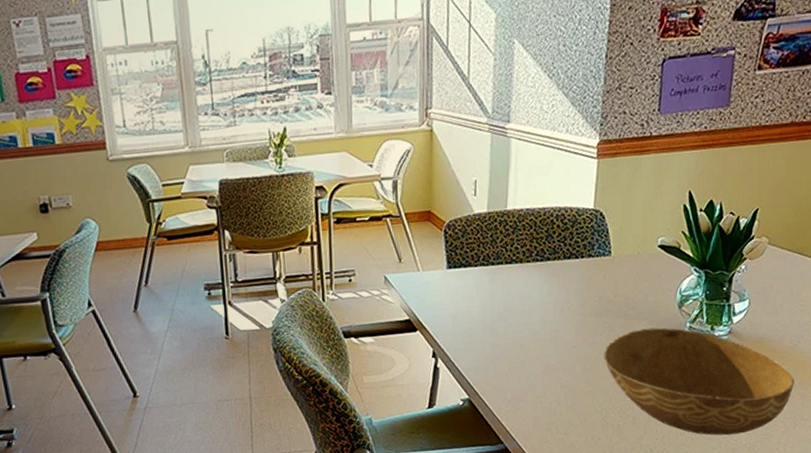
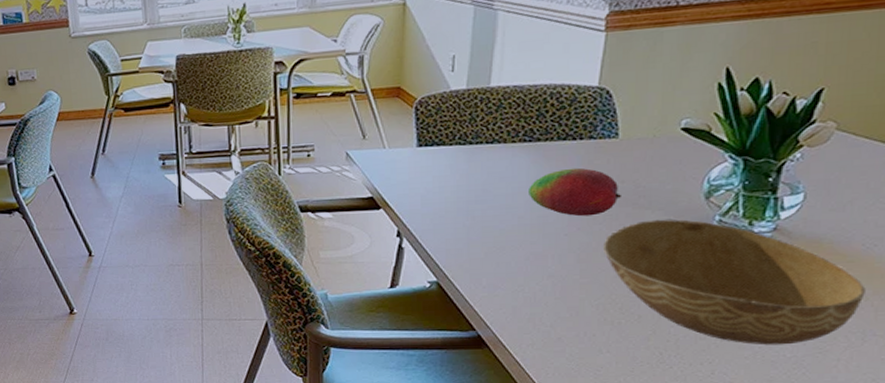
fruit: none [542,284,616,329] -> present [529,167,622,217]

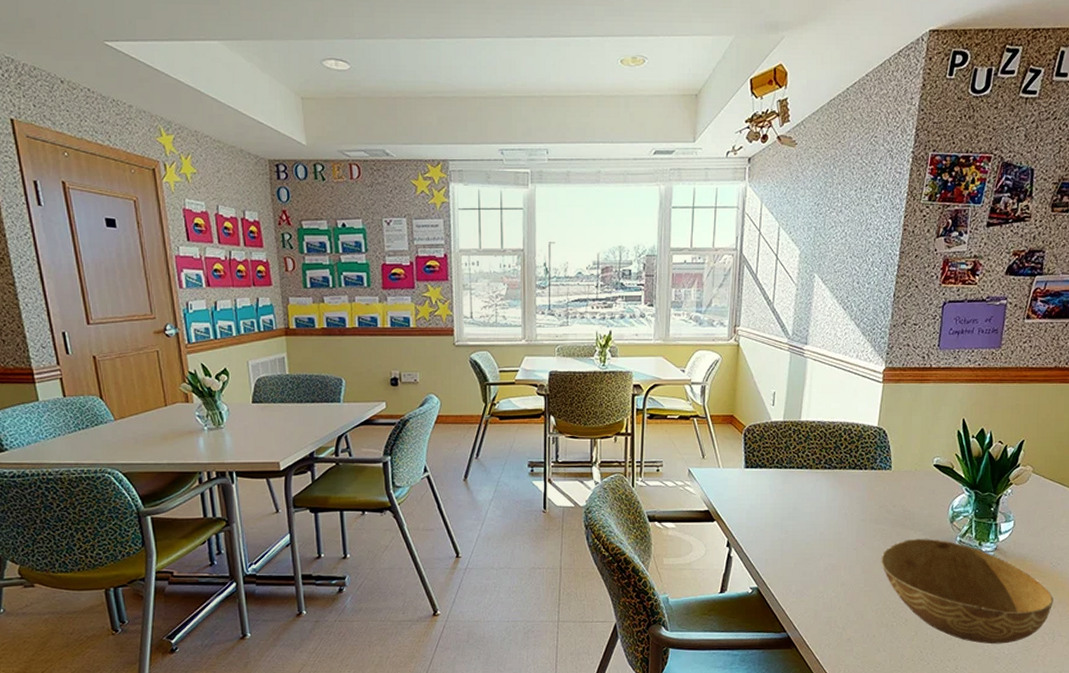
fruit: present [529,167,622,217] -> none [828,493,894,534]

